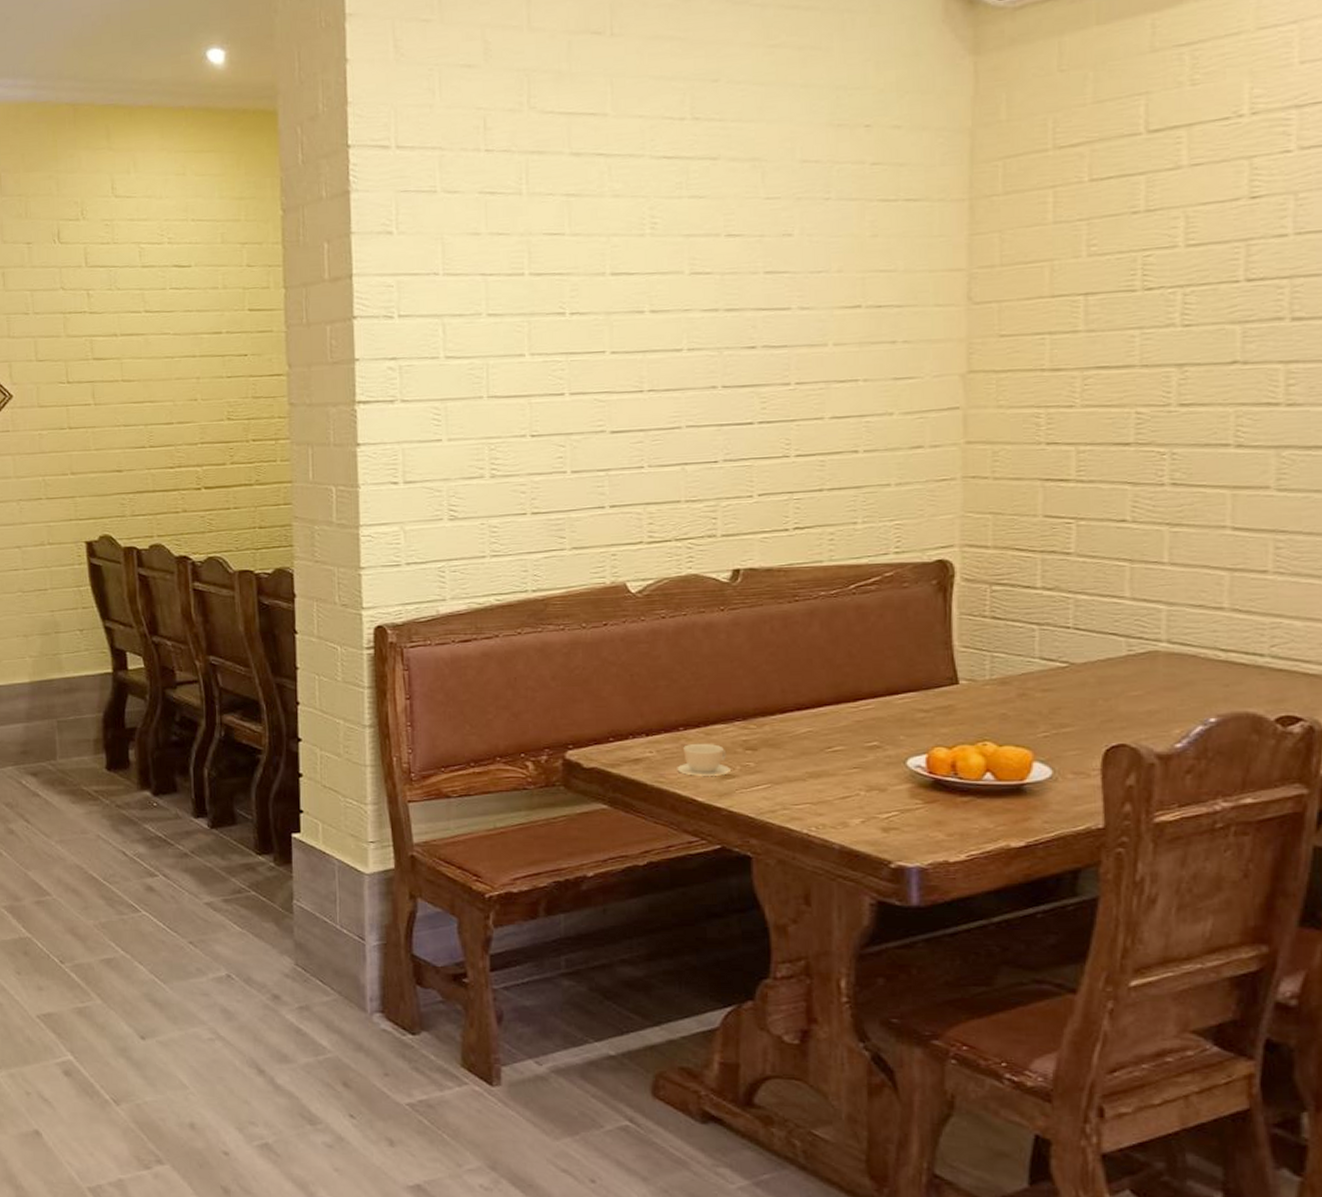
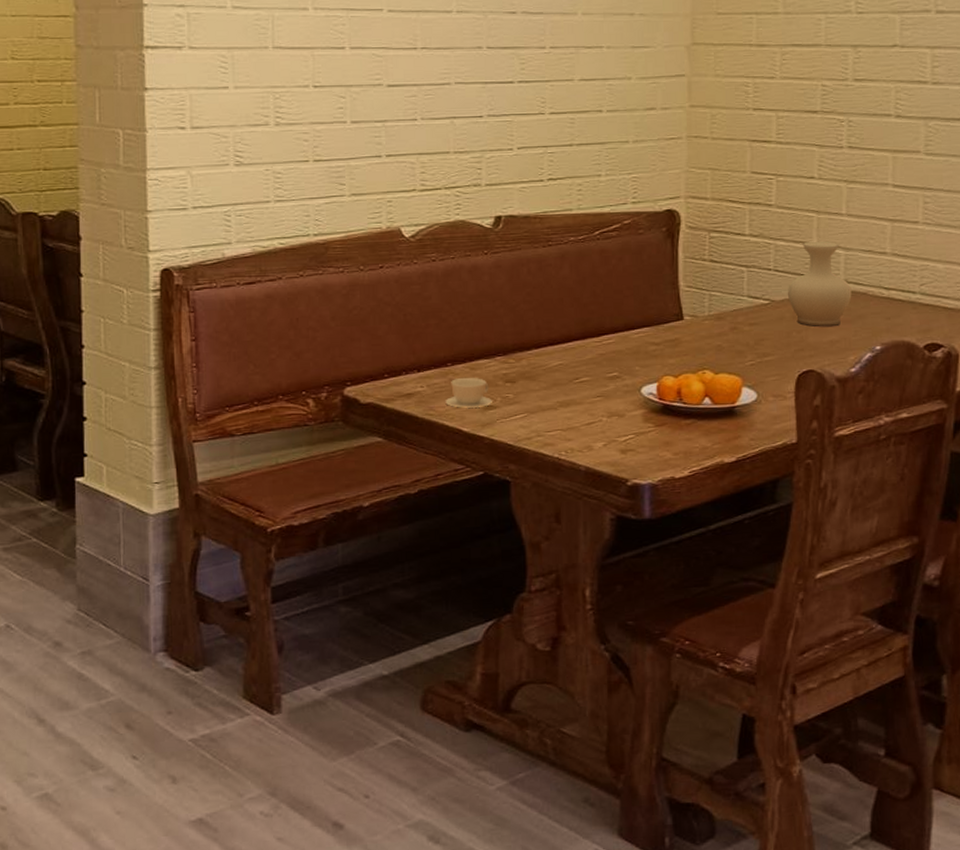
vase: none [1091,594,1177,695] -> present [787,241,852,327]

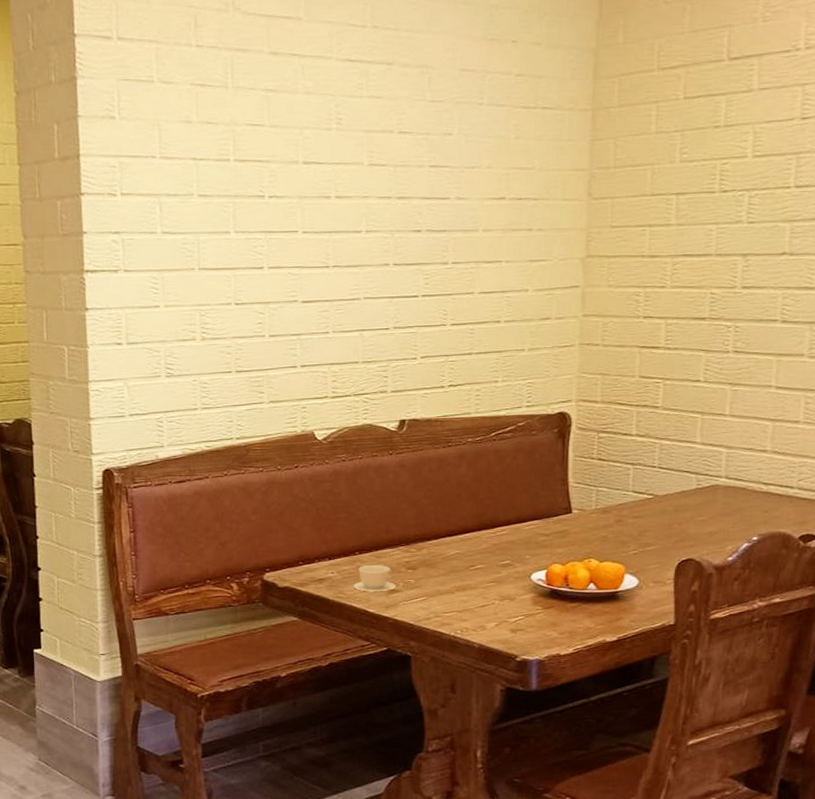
vase: present [787,241,852,327] -> none [670,440,732,520]

